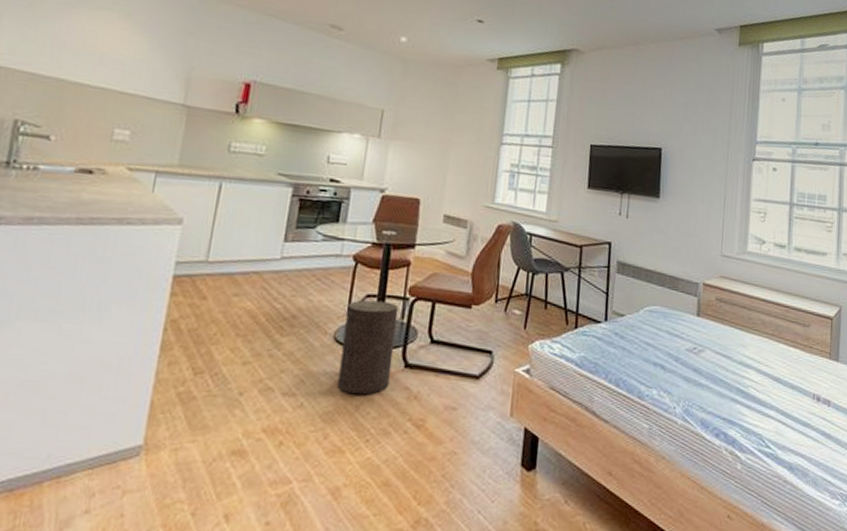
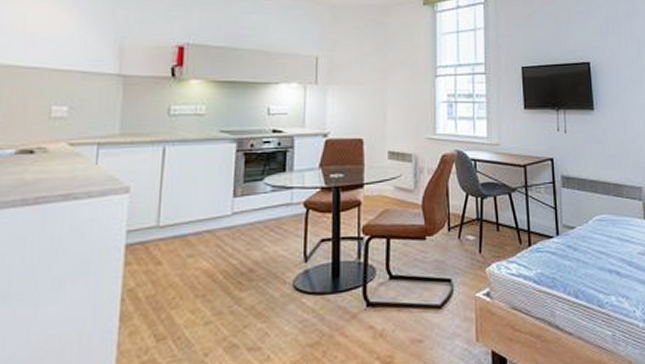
stool: present [337,300,399,395] -> none [302,243,354,340]

